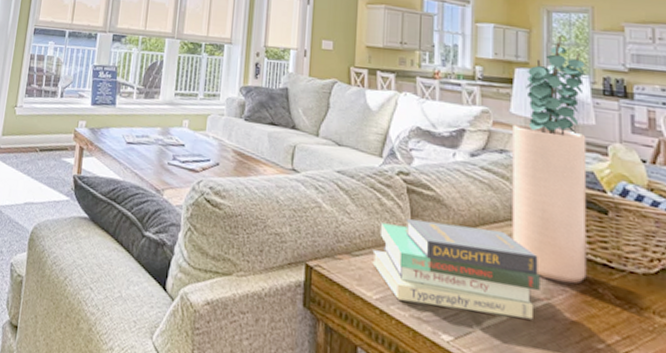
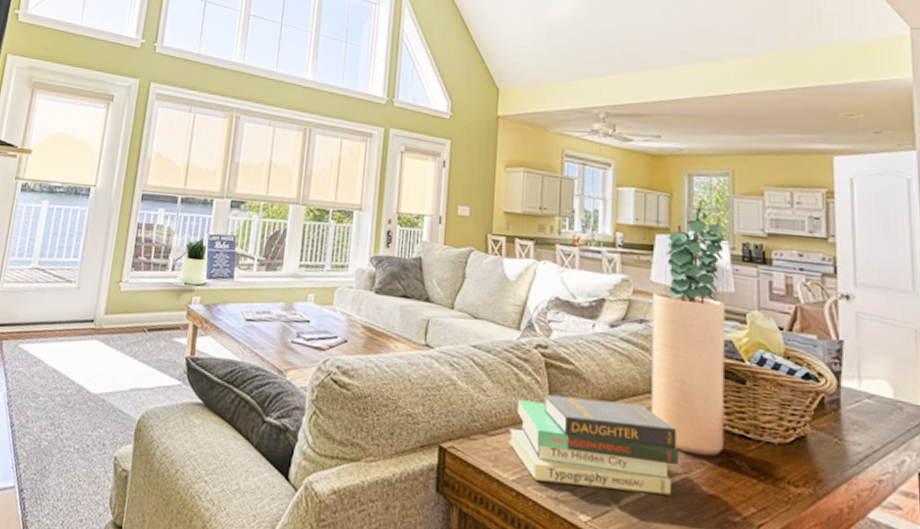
planter: none [65,68,93,111] -> present [177,238,209,286]

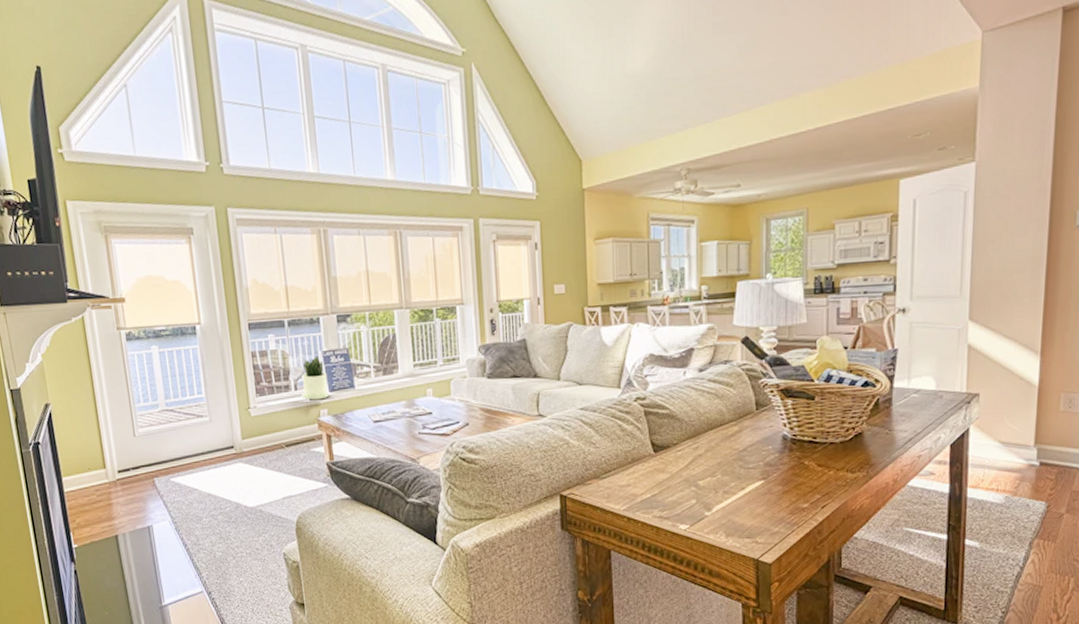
books: present [508,394,678,495] -> none [618,431,759,506]
vase: present [651,200,726,457] -> none [735,242,799,463]

